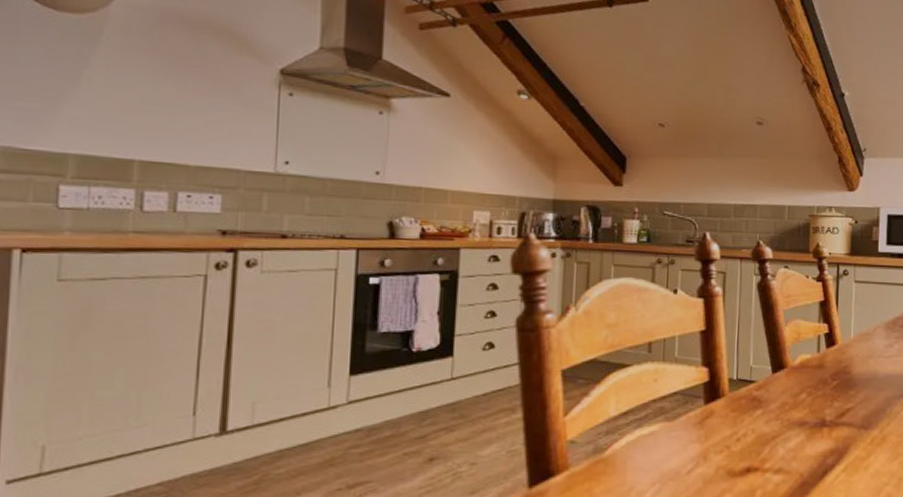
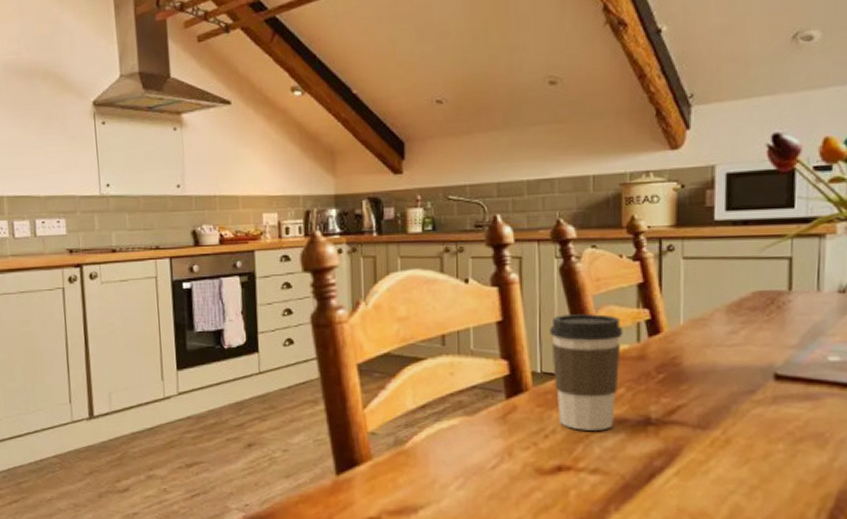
coffee cup: none [746,326,807,433] -> present [550,314,623,431]

